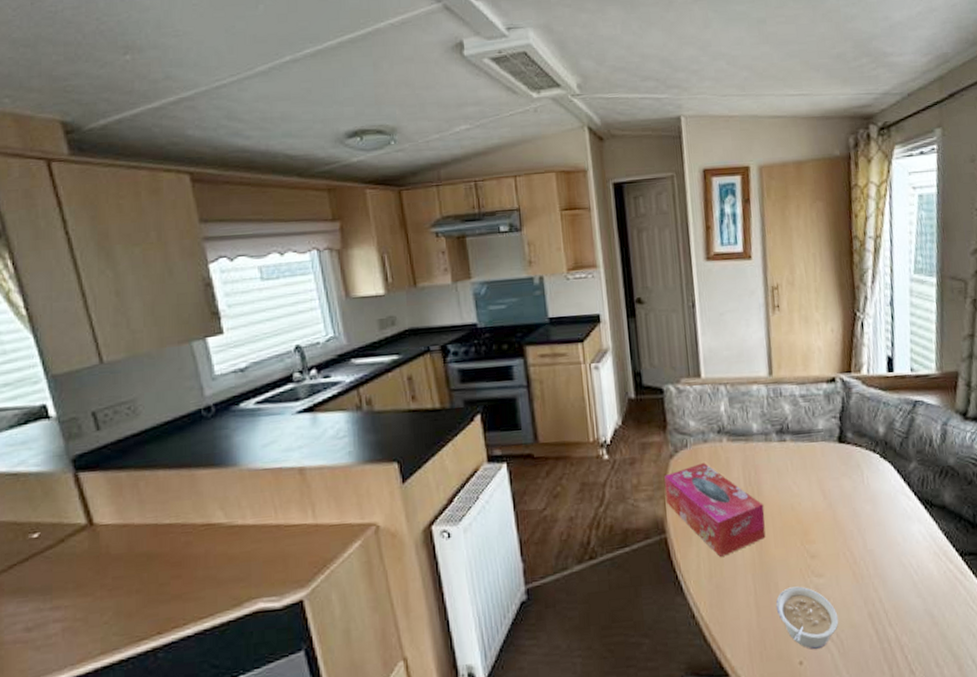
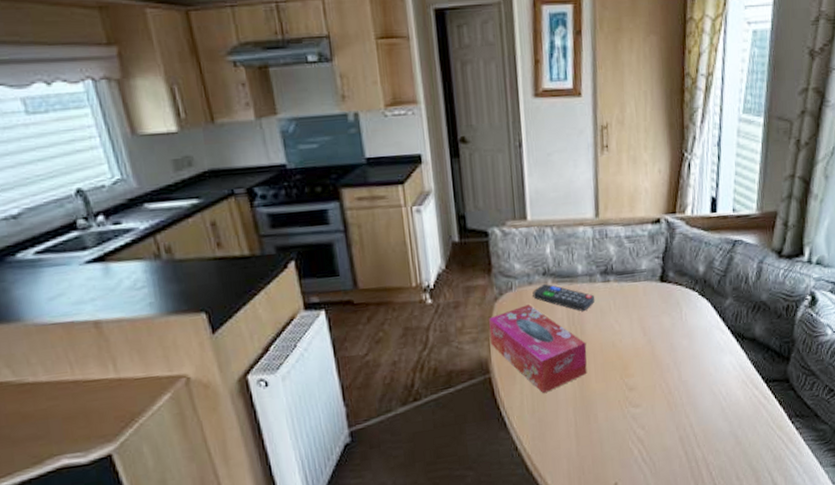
remote control: none [708,441,772,472] -> present [533,283,595,312]
legume: present [775,586,839,650] -> none [594,416,652,472]

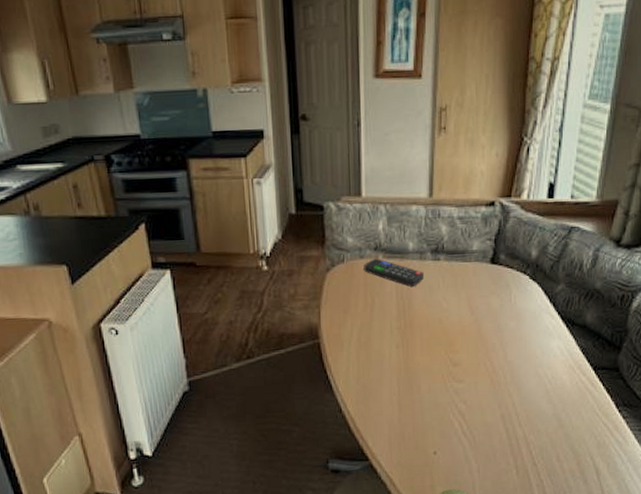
tissue box: present [489,305,587,394] -> none [320,277,414,362]

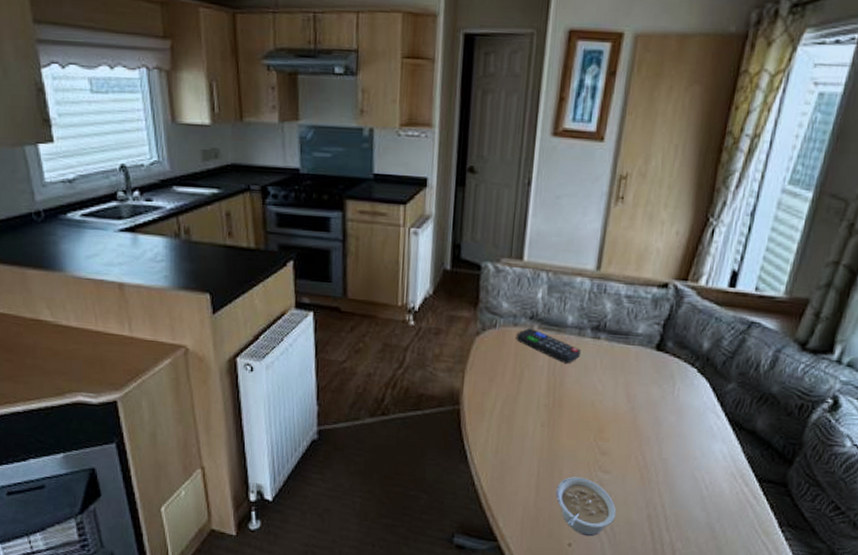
legume: none [417,389,473,443] -> present [555,476,617,537]

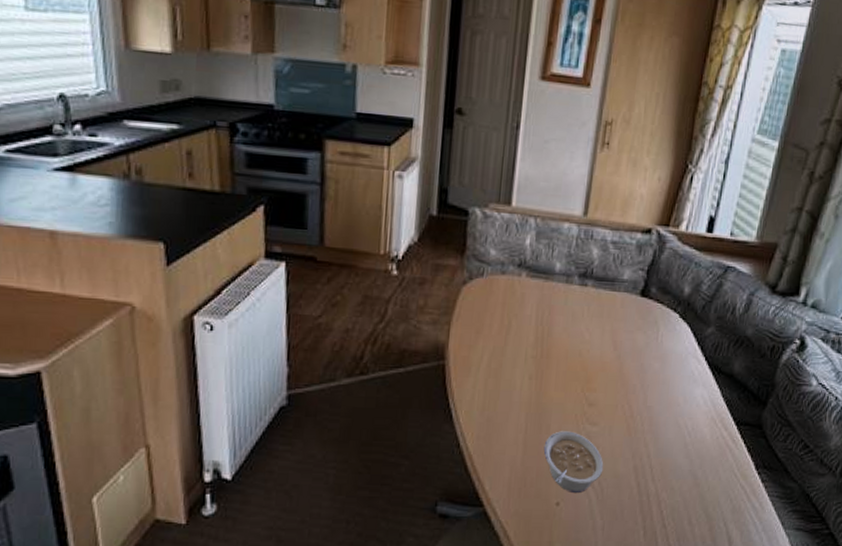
remote control: present [516,327,582,364] -> none [504,275,569,313]

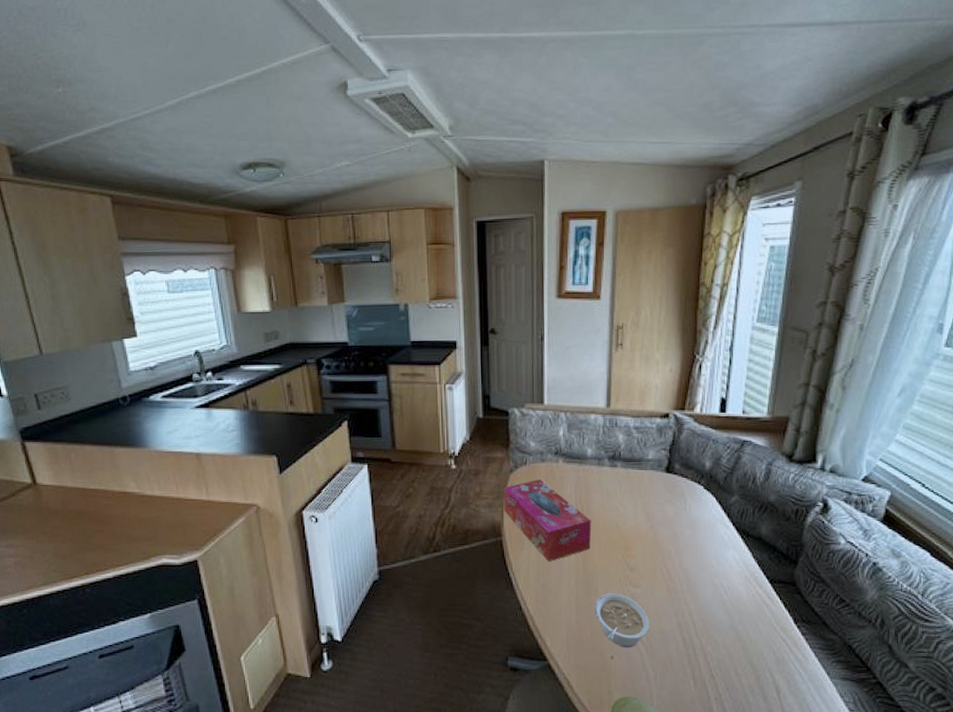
tissue box: none [451,295,552,393] -> present [504,479,592,562]

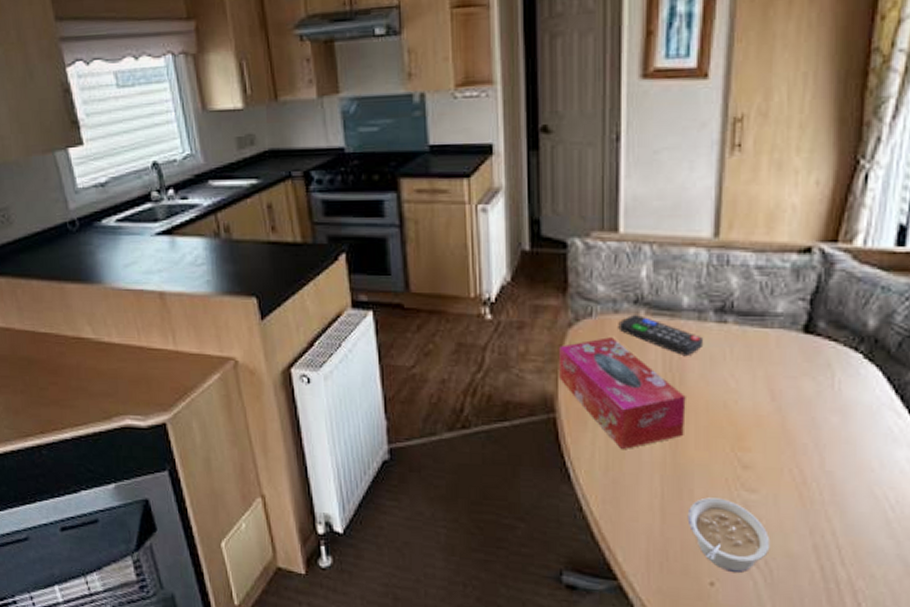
remote control: none [545,462,602,492] -> present [618,314,704,357]

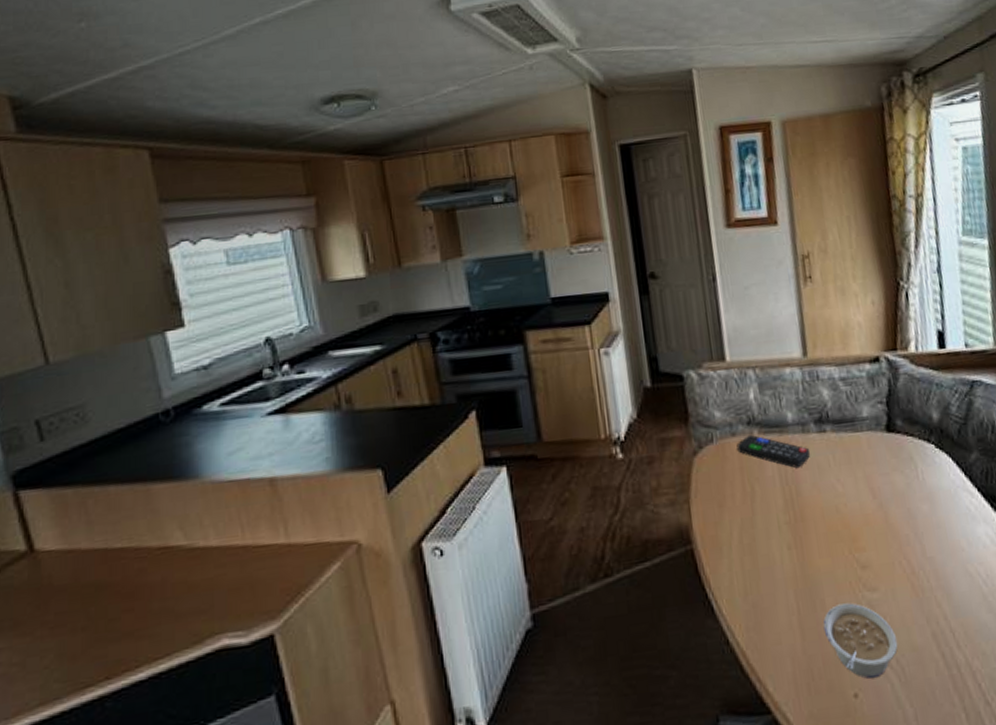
tissue box: present [559,337,686,450] -> none [688,460,808,571]

